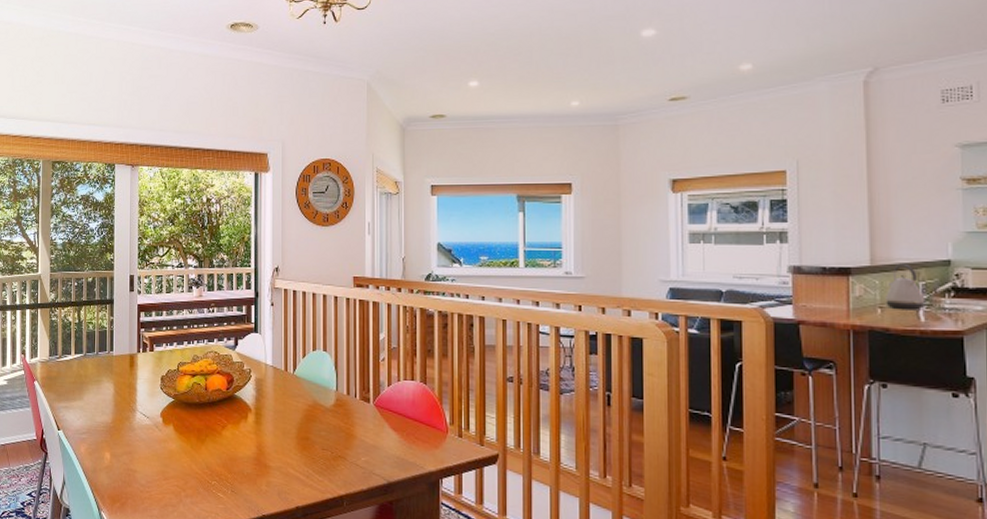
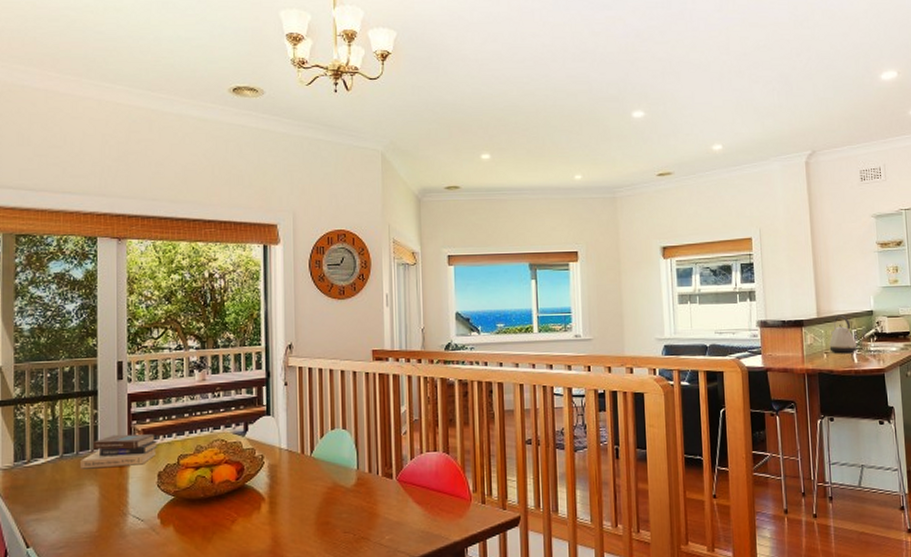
books: none [100,339,162,368] -> present [80,434,158,469]

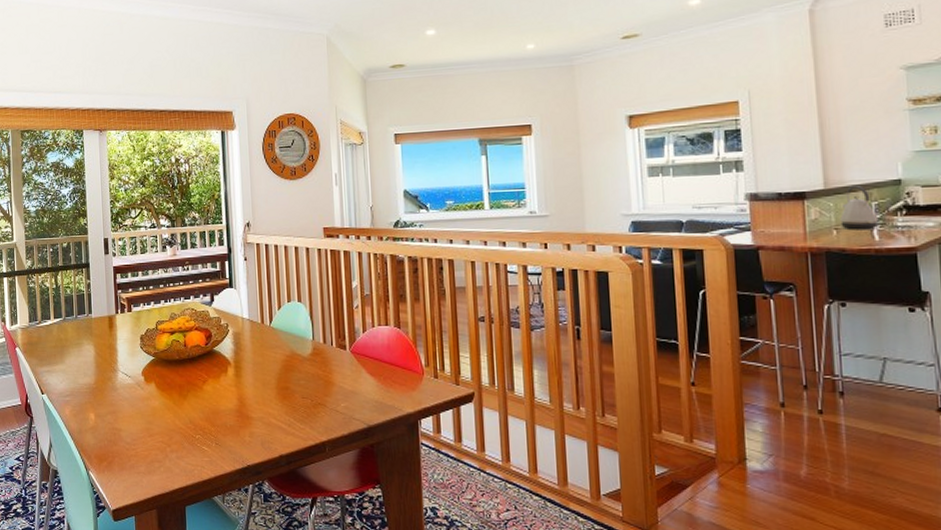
books: present [80,434,158,469] -> none [79,301,140,330]

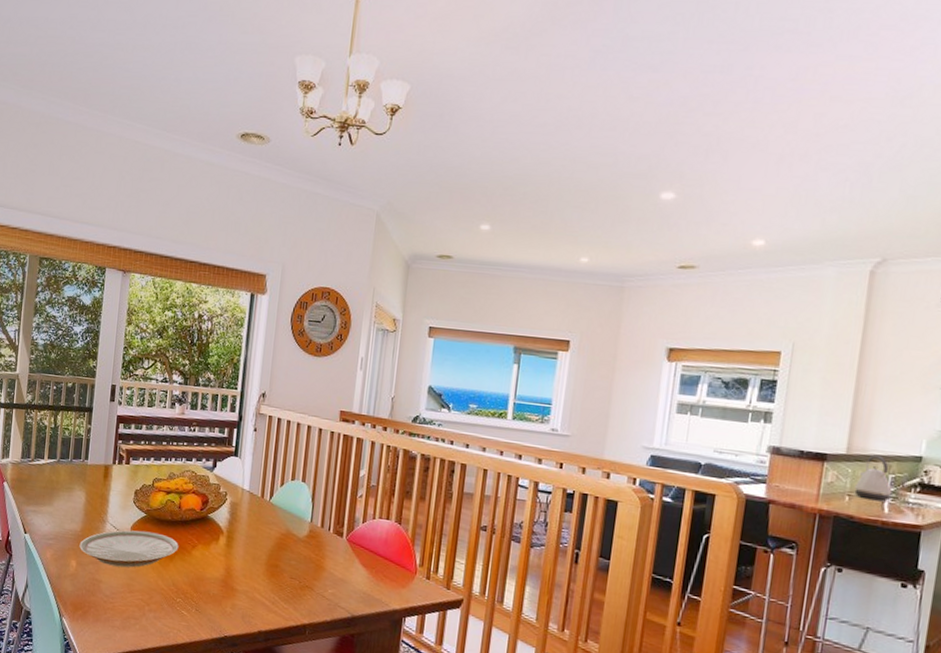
plate: none [95,374,190,413] -> present [79,530,179,568]

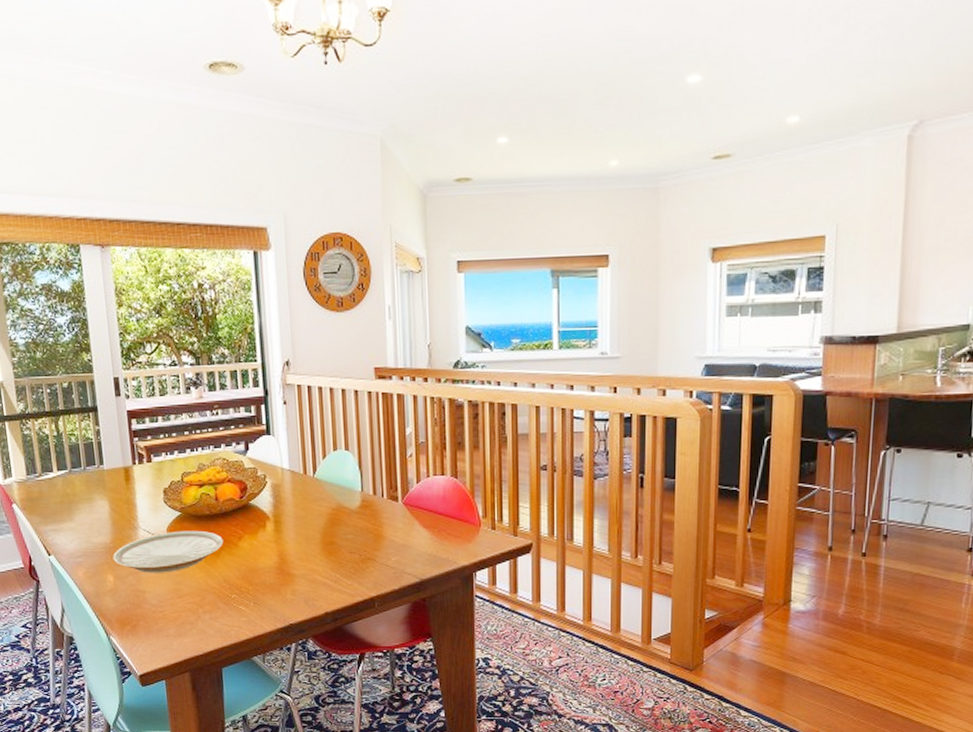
kettle: present [854,454,892,502] -> none [907,329,943,376]

